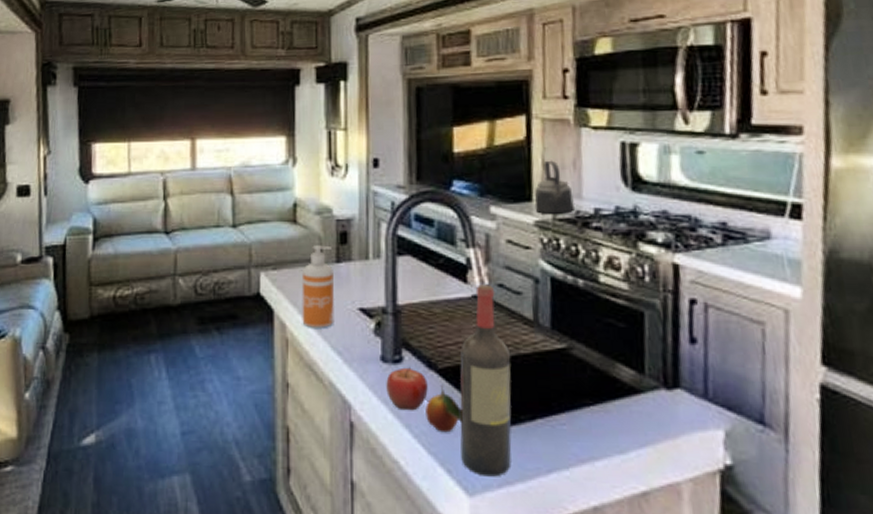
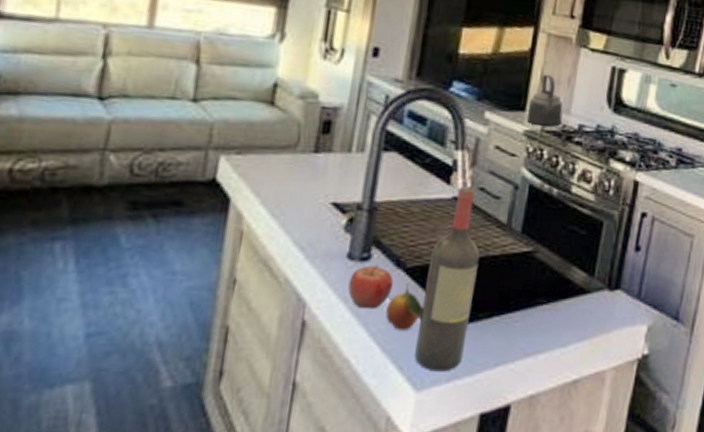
soap dispenser: present [301,245,335,330] -> none [263,132,311,223]

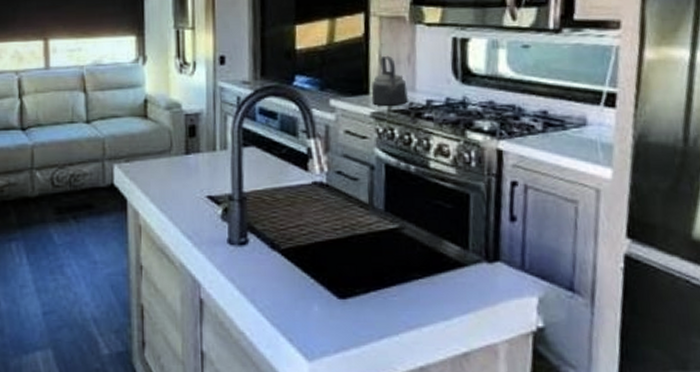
fruit: present [347,265,393,309] -> none [233,249,271,288]
fruit: present [385,284,424,331] -> none [269,264,303,306]
wine bottle: present [415,187,481,372] -> none [300,172,348,344]

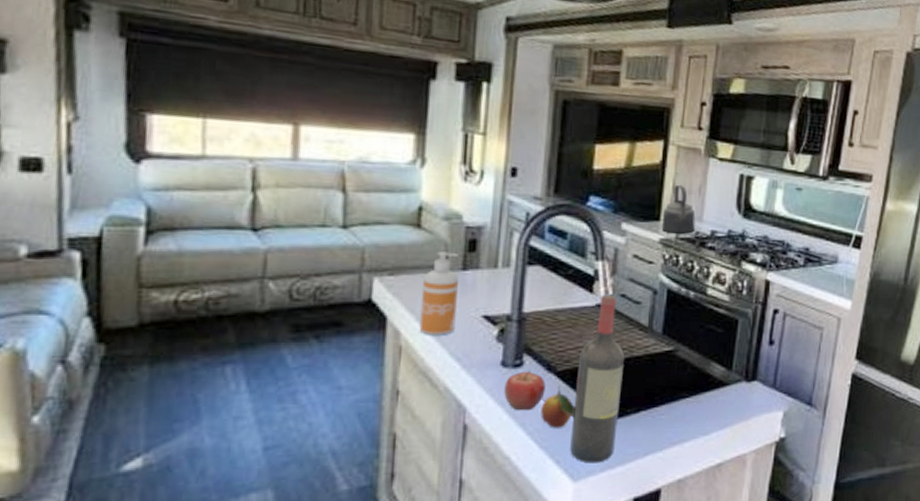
soap dispenser: none [153,138,185,216] -> present [419,252,458,337]
fruit: none [233,249,271,288] -> present [504,371,546,411]
fruit: none [269,264,303,306] -> present [541,386,575,428]
wine bottle: none [300,172,348,344] -> present [570,294,625,463]

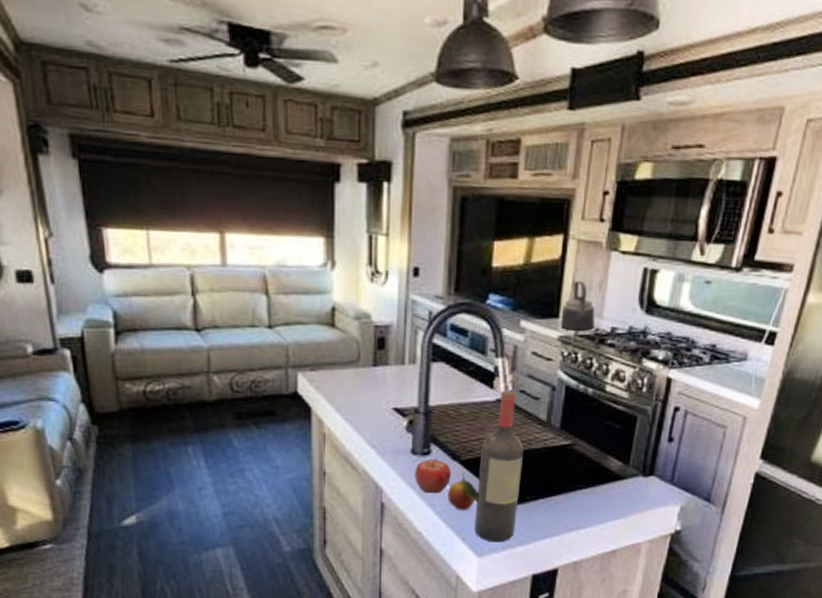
soap dispenser: present [419,252,458,337] -> none [339,349,371,426]

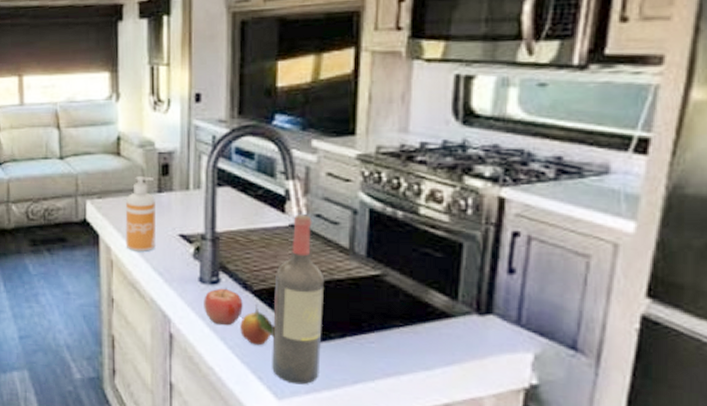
soap dispenser: none [339,349,371,426] -> present [125,176,157,253]
kettle: present [560,280,596,331] -> none [358,94,399,148]

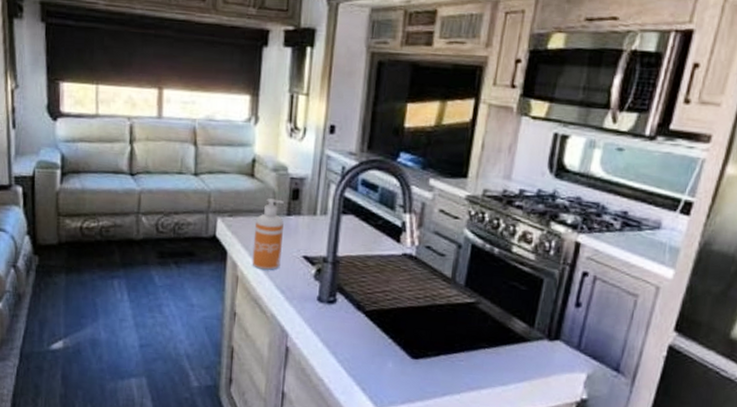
fruit: present [204,288,243,326] -> none [319,307,355,342]
fruit: present [240,304,275,346] -> none [350,324,381,361]
wine bottle: present [272,214,325,385] -> none [375,245,428,396]

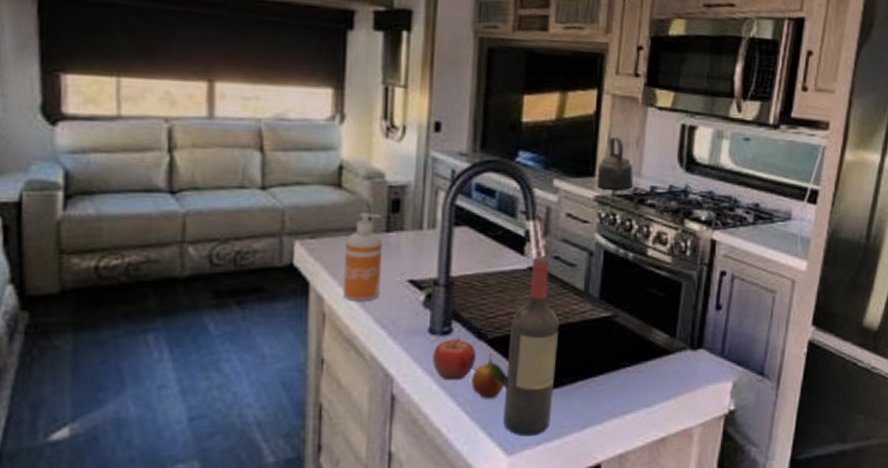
fruit: none [319,307,355,342] -> present [432,338,476,381]
fruit: none [350,324,381,361] -> present [472,354,508,399]
wine bottle: none [375,245,428,396] -> present [503,256,560,437]
kettle: none [468,142,504,192] -> present [596,136,633,190]

